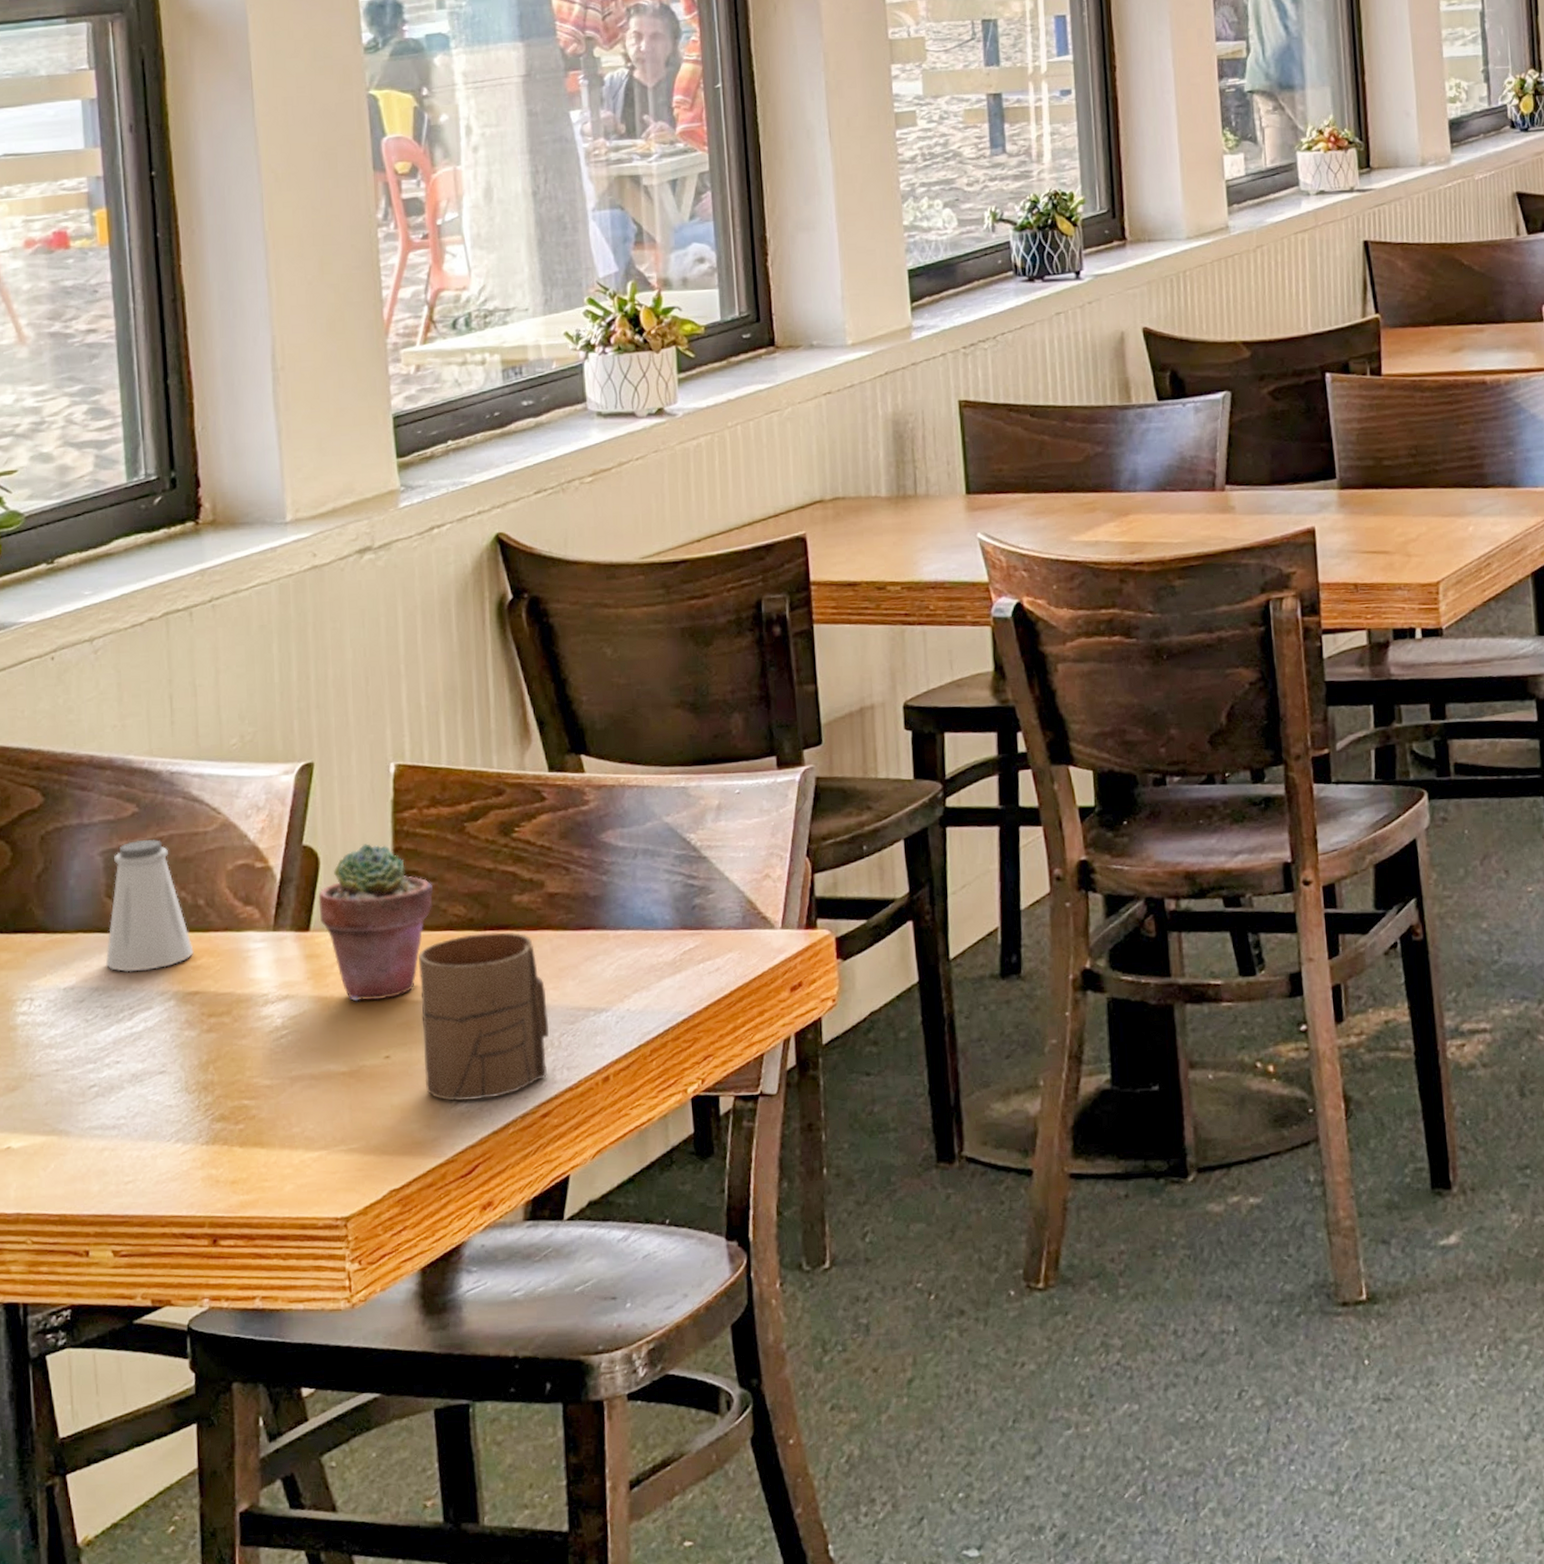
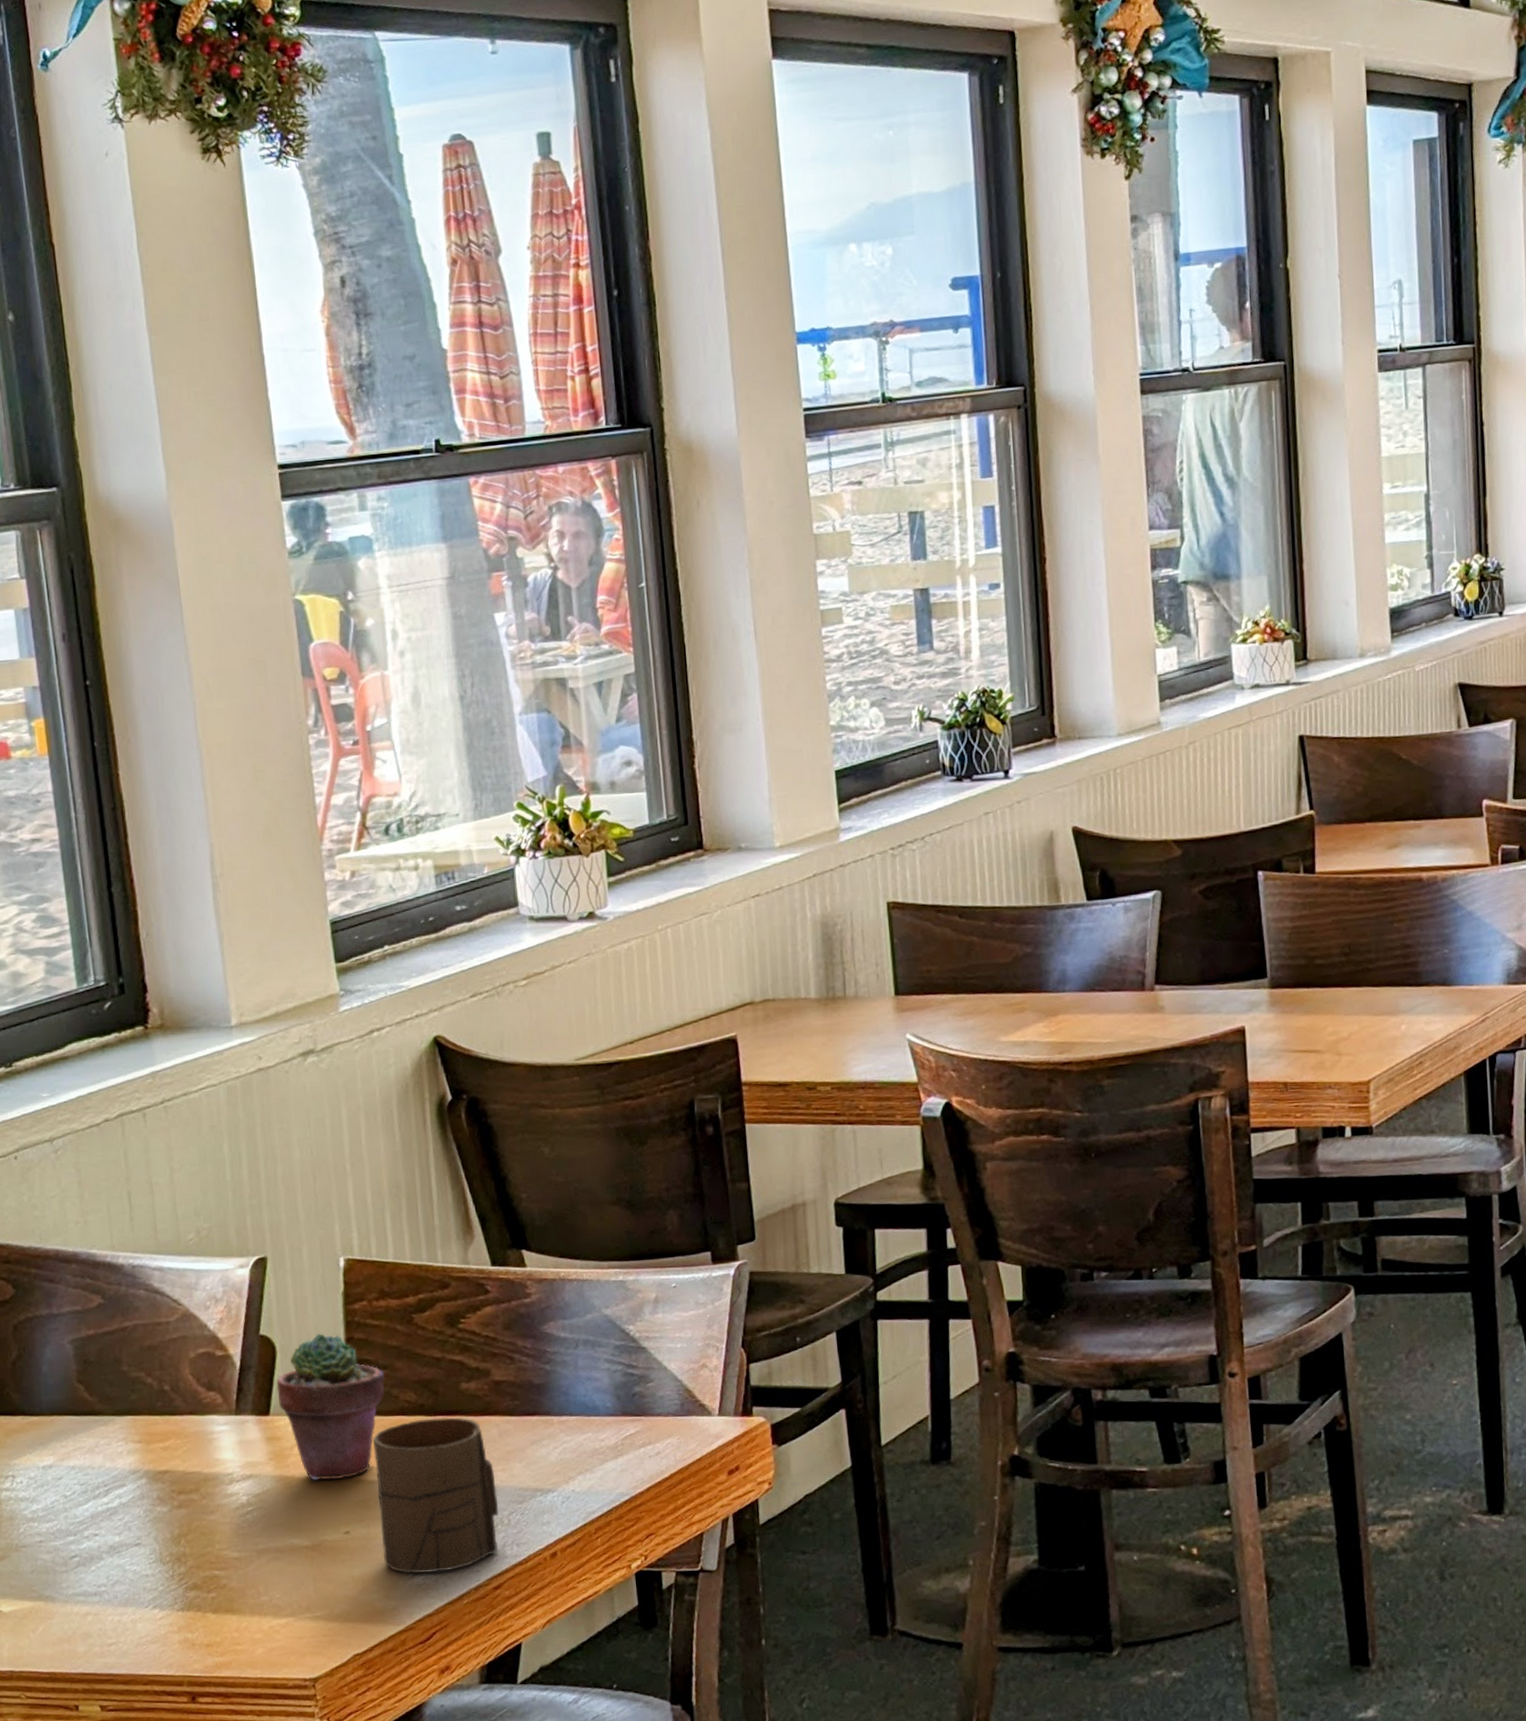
saltshaker: present [105,839,194,973] -> none [80,1329,162,1453]

